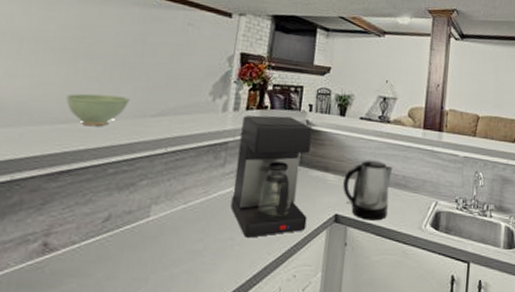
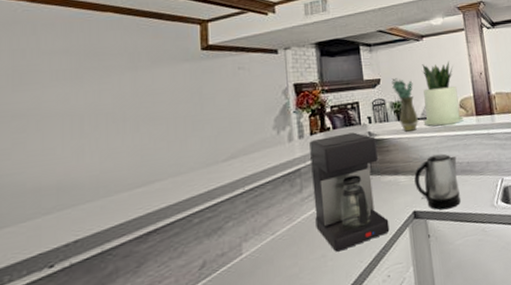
bowl: present [65,93,130,127] -> none [137,149,199,185]
vase: none [341,70,364,130] -> present [391,78,419,132]
planter: none [366,62,410,133] -> present [421,60,464,126]

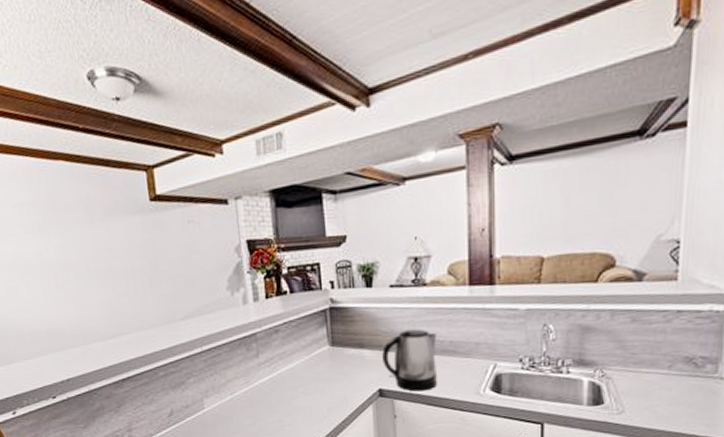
coffee maker: present [309,132,390,252] -> none [265,298,351,419]
vase: present [391,78,419,132] -> none [360,234,392,301]
planter: present [421,60,464,126] -> none [398,212,452,296]

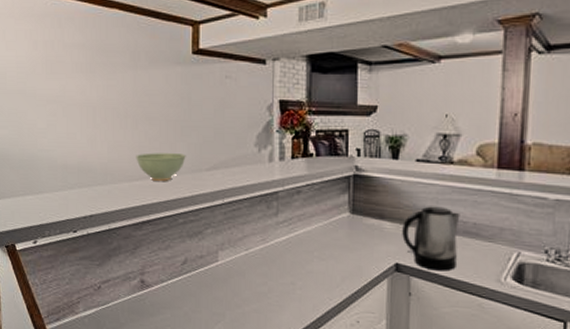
bowl: none [105,306,158,338] -> present [136,153,186,182]

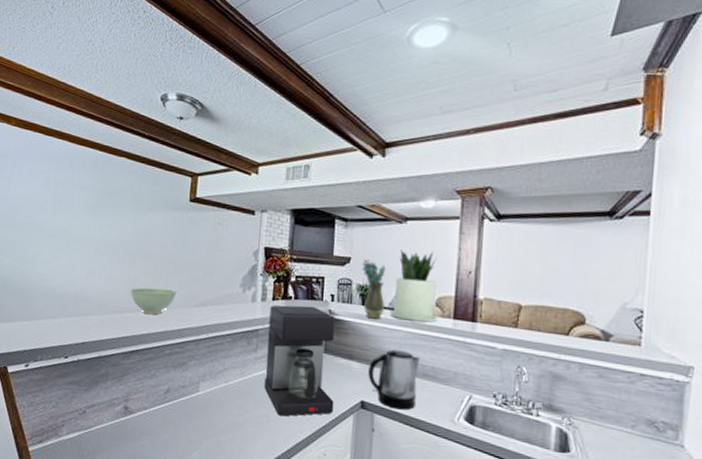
coffee maker: none [288,163,366,284] -> present [264,305,335,417]
vase: none [391,107,418,173] -> present [362,259,386,319]
planter: none [424,92,479,174] -> present [390,250,438,323]

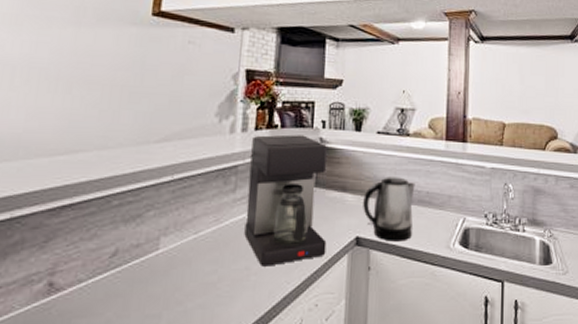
bowl: present [130,287,177,315] -> none [63,122,132,157]
vase: present [362,259,386,319] -> none [355,82,379,145]
planter: present [390,250,438,323] -> none [384,71,431,146]

